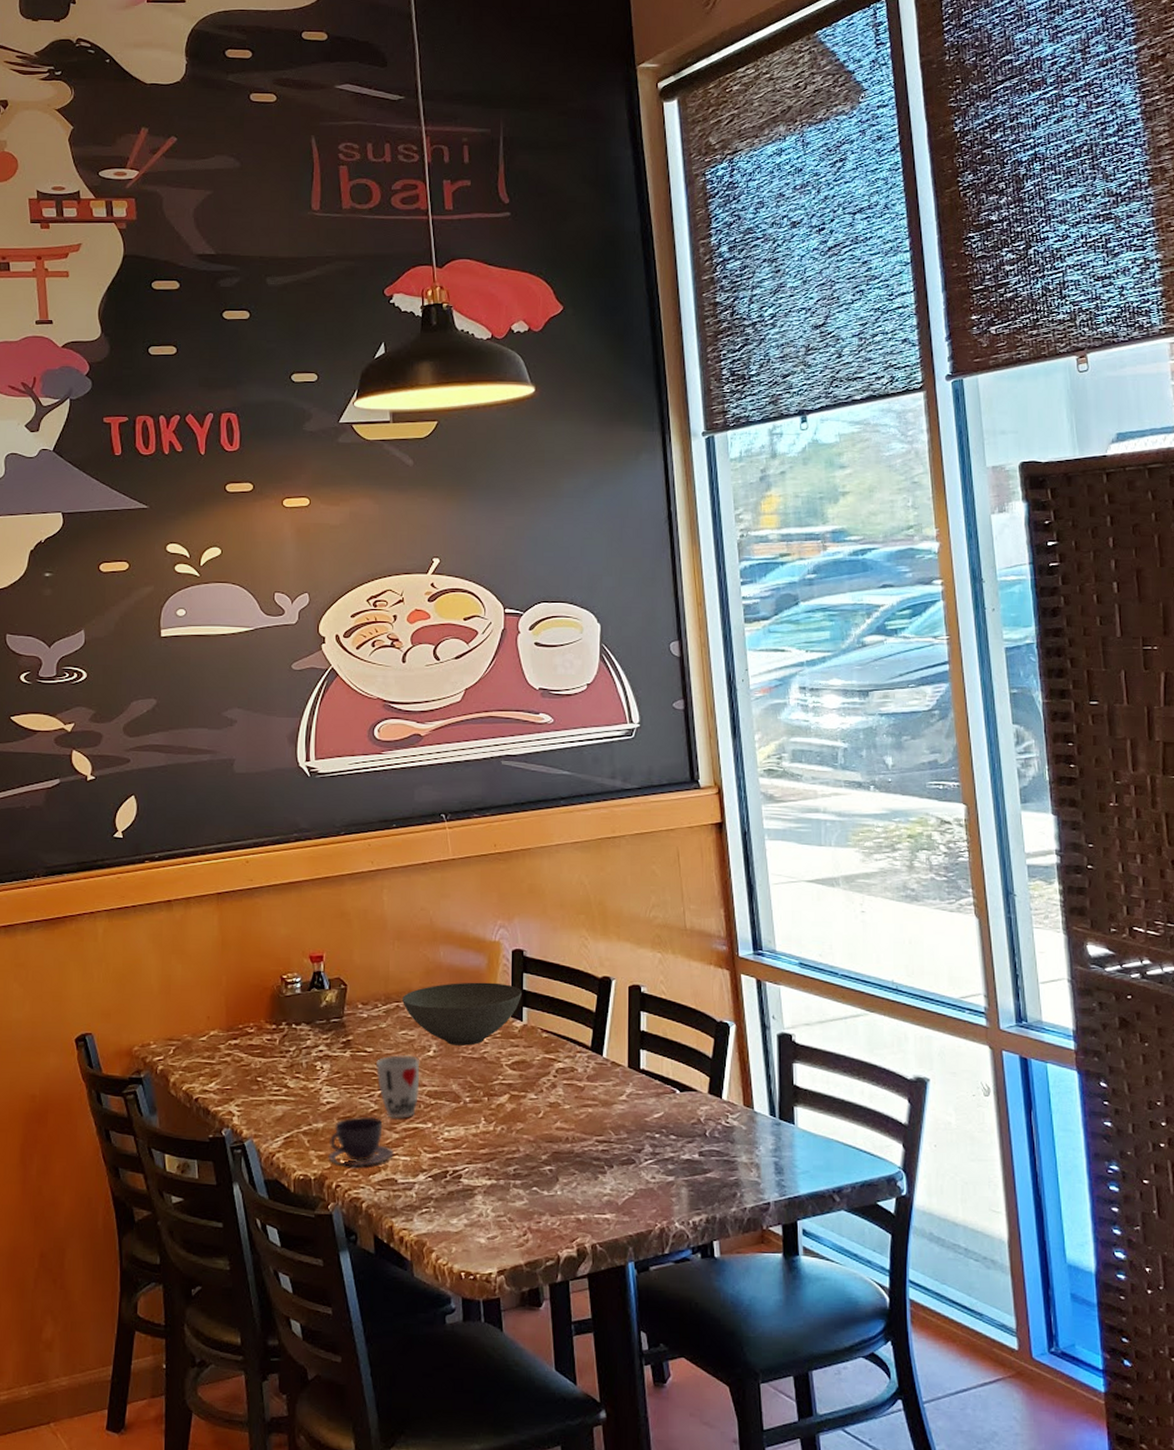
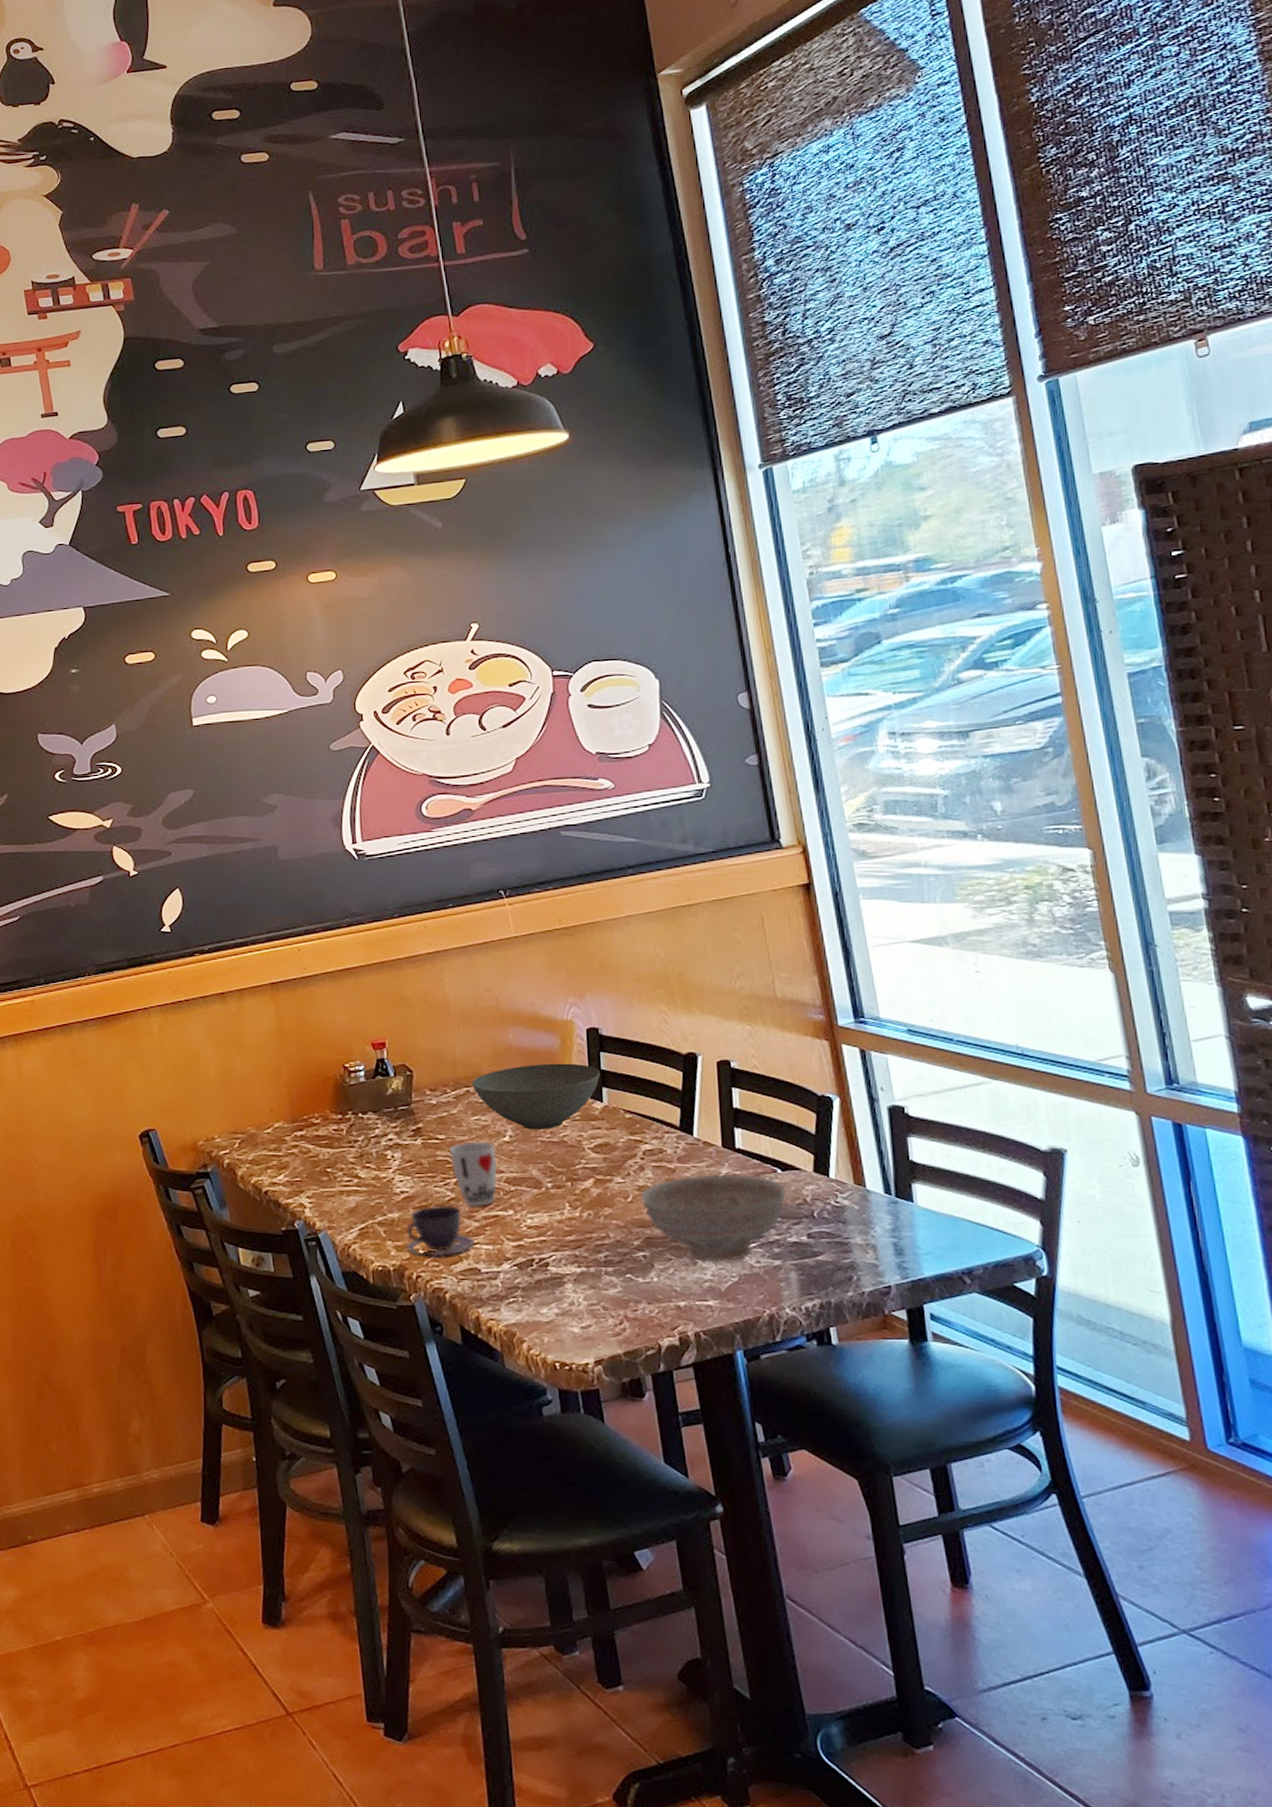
decorative bowl: none [550,1093,682,1176] -> present [640,1174,786,1261]

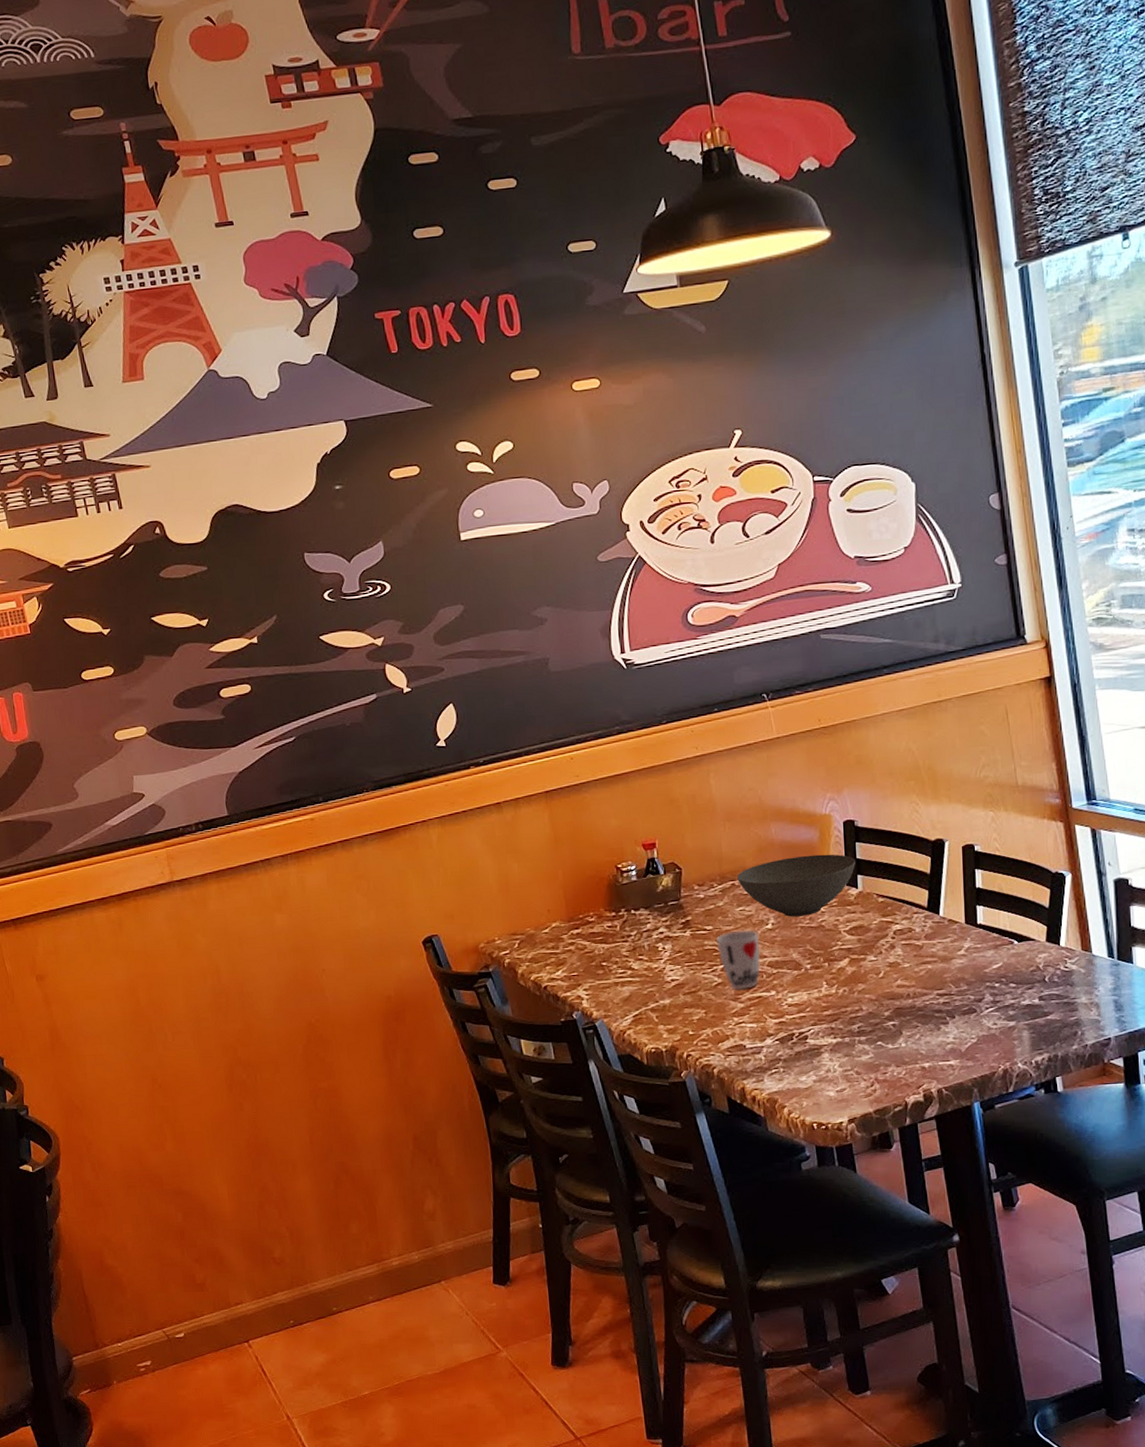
teacup: present [406,1205,476,1257] -> none [677,989,741,1037]
decorative bowl: present [640,1174,786,1261] -> none [891,947,1021,1026]

